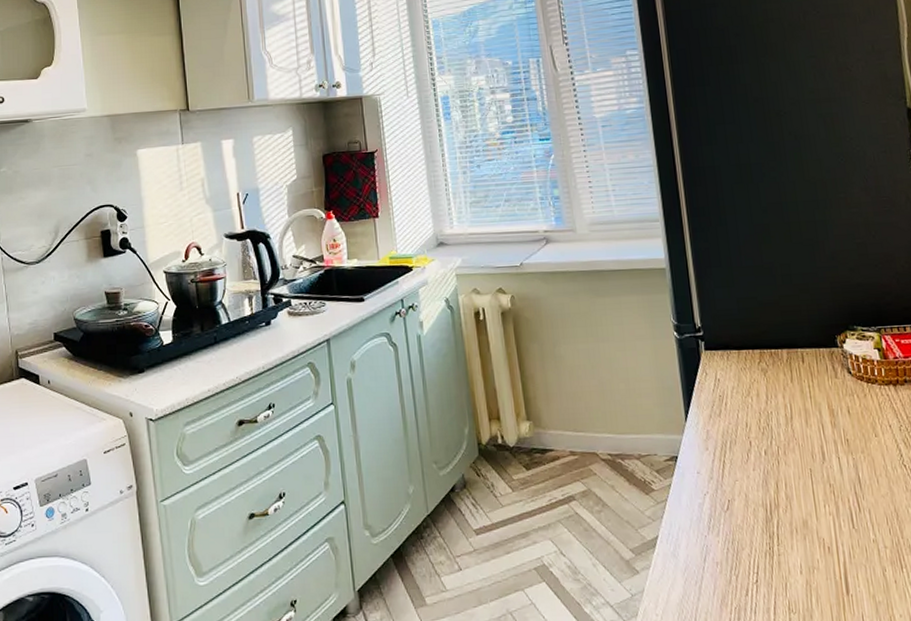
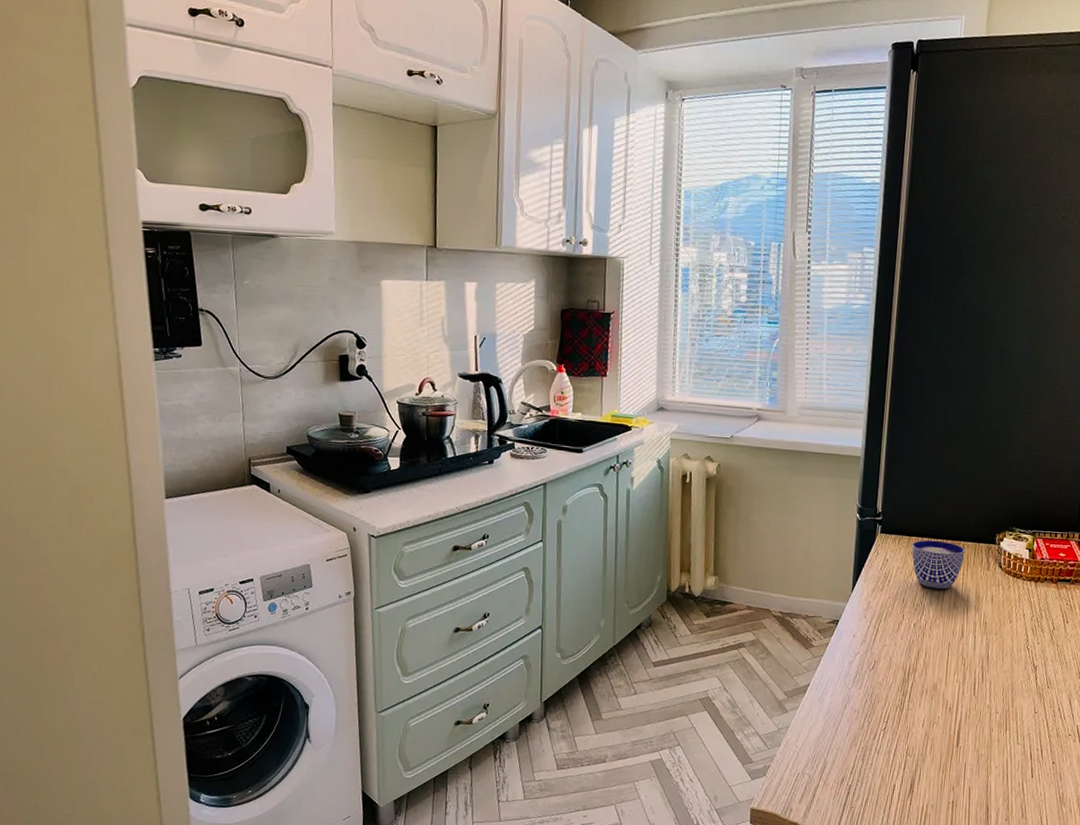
cup: none [743,351,806,407] -> present [911,540,965,589]

